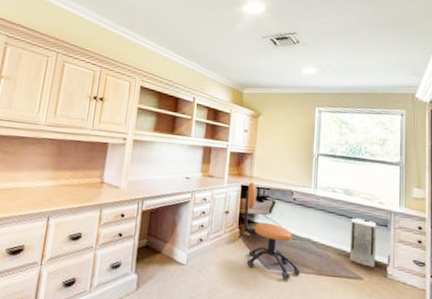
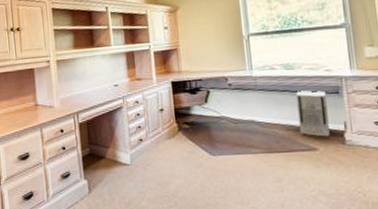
office chair: present [243,182,300,279] -> none [177,77,248,162]

